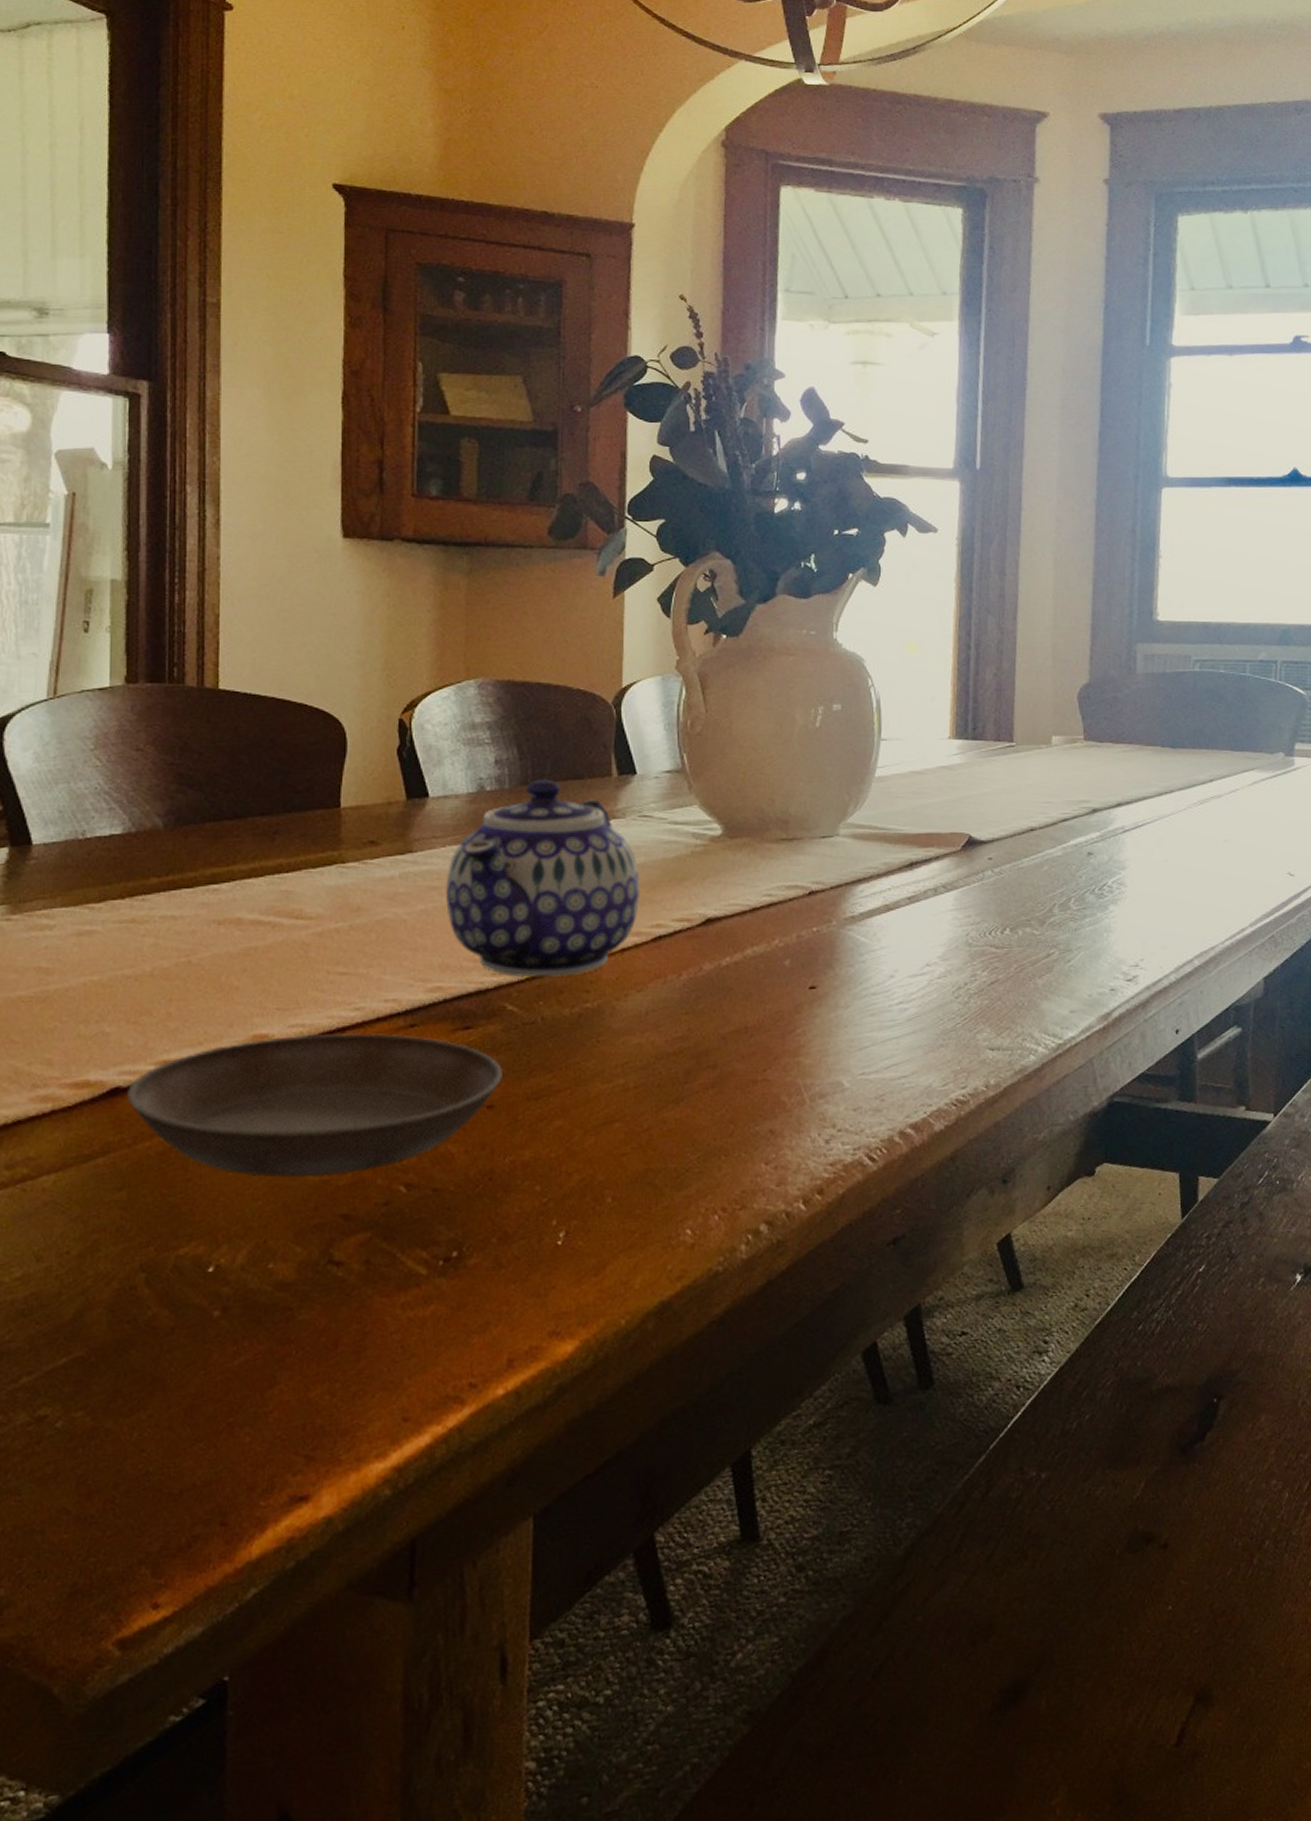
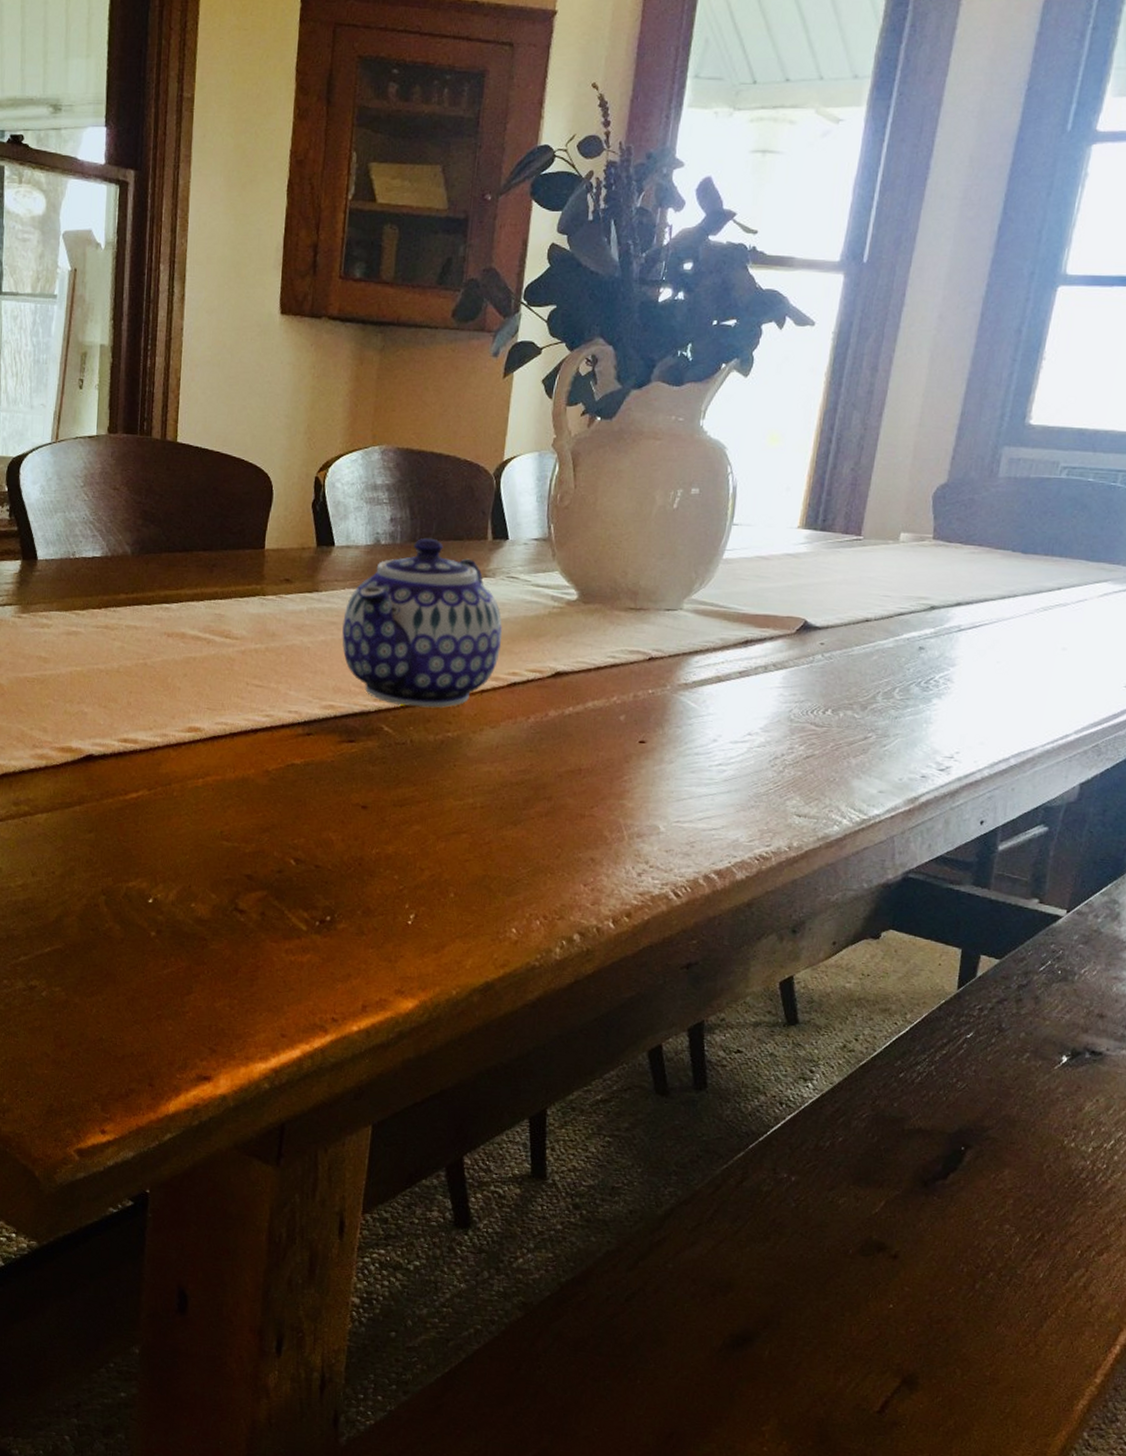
saucer: present [128,1033,502,1178] -> none [98,731,376,844]

